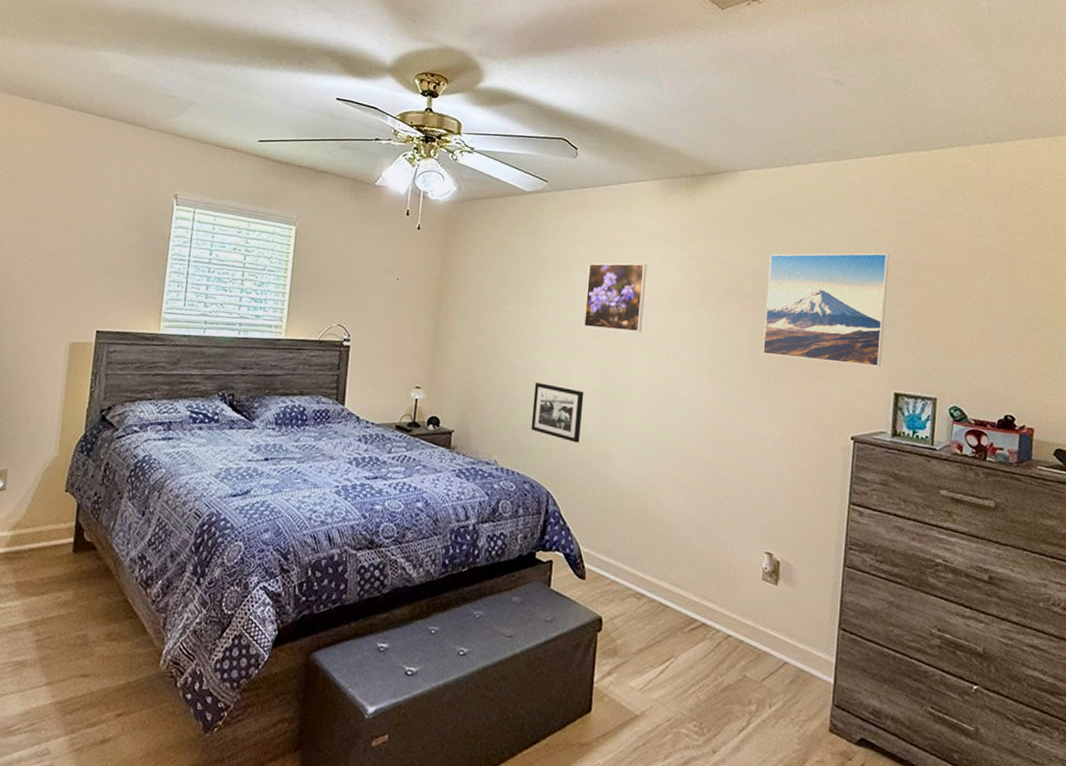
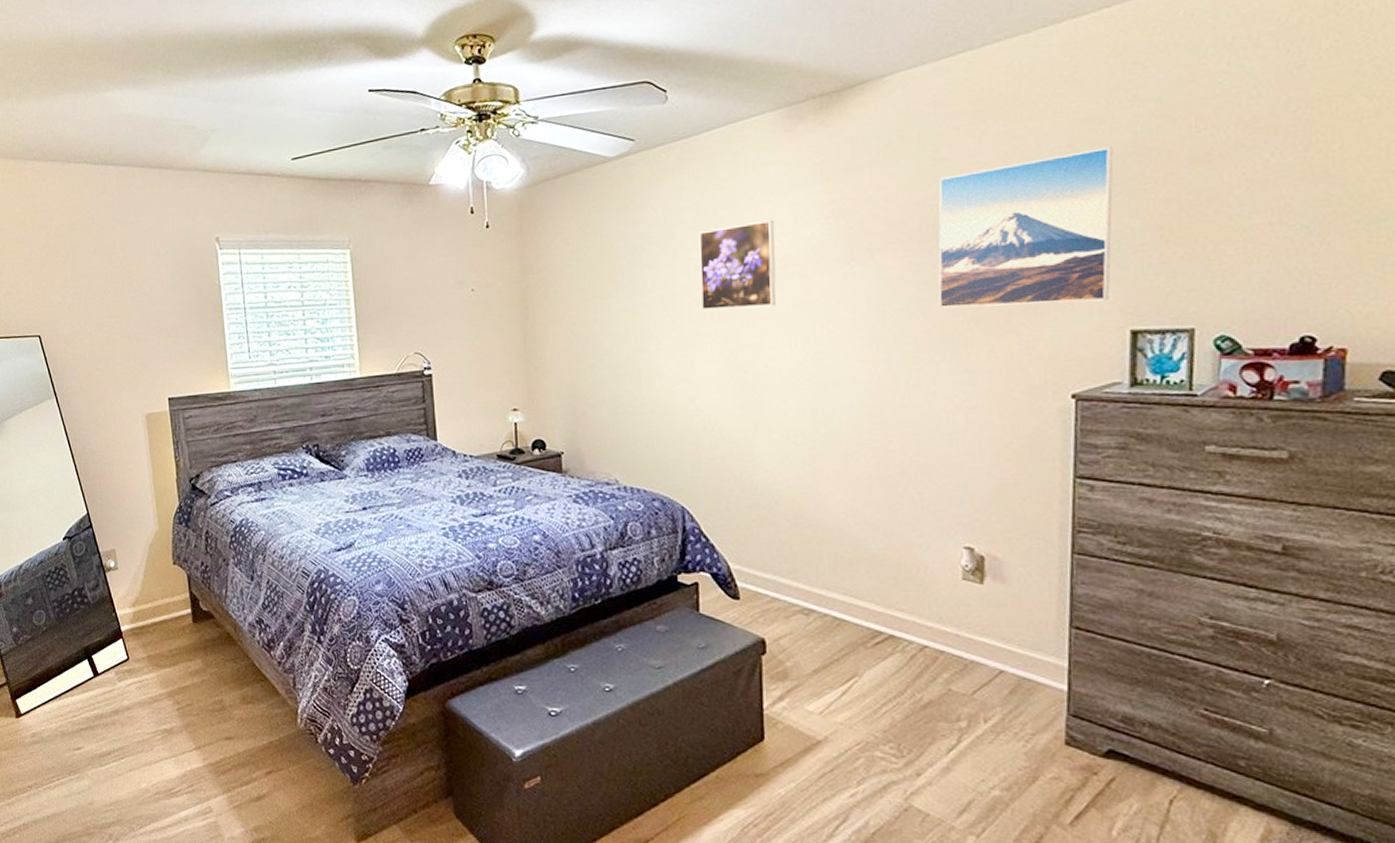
picture frame: present [531,383,584,443] -> none [650,384,714,448]

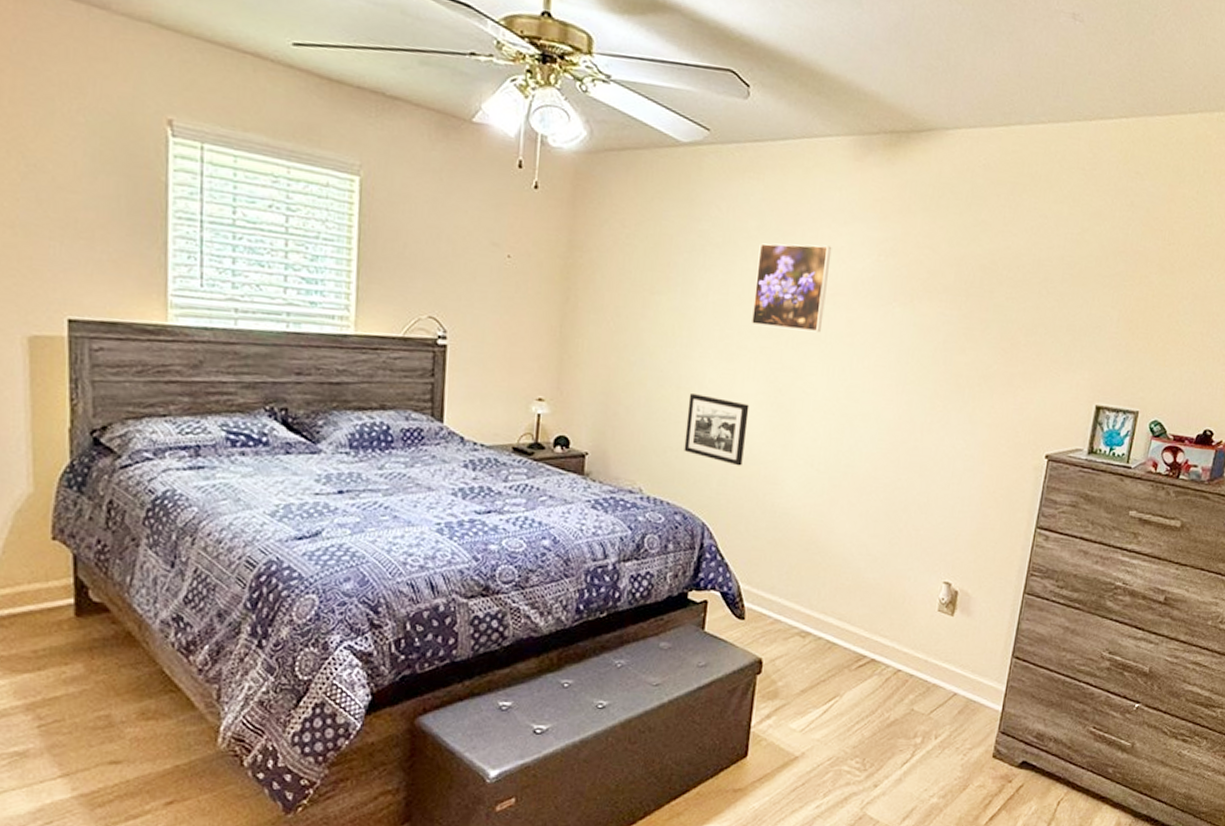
picture frame: none [650,384,714,448] -> present [684,394,750,466]
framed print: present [938,147,1114,308] -> none [958,238,1110,377]

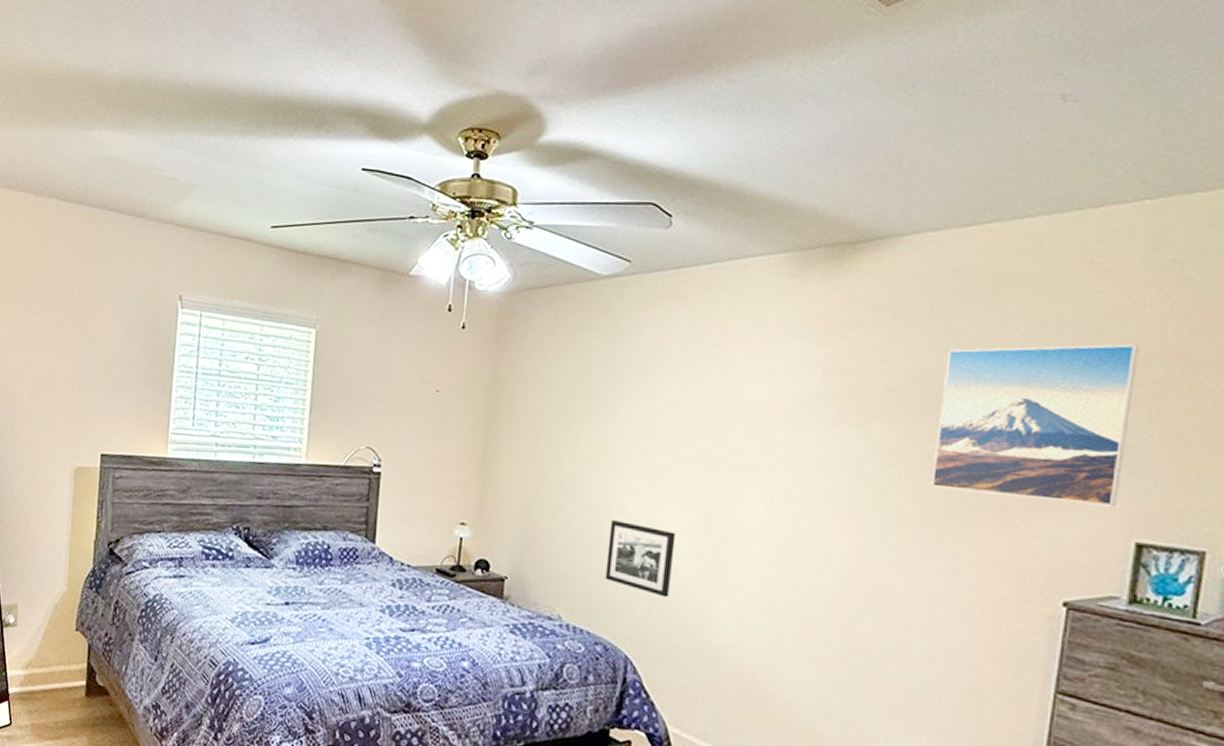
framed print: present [750,243,832,333] -> none [676,365,767,457]
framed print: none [958,238,1110,377] -> present [930,344,1139,507]

